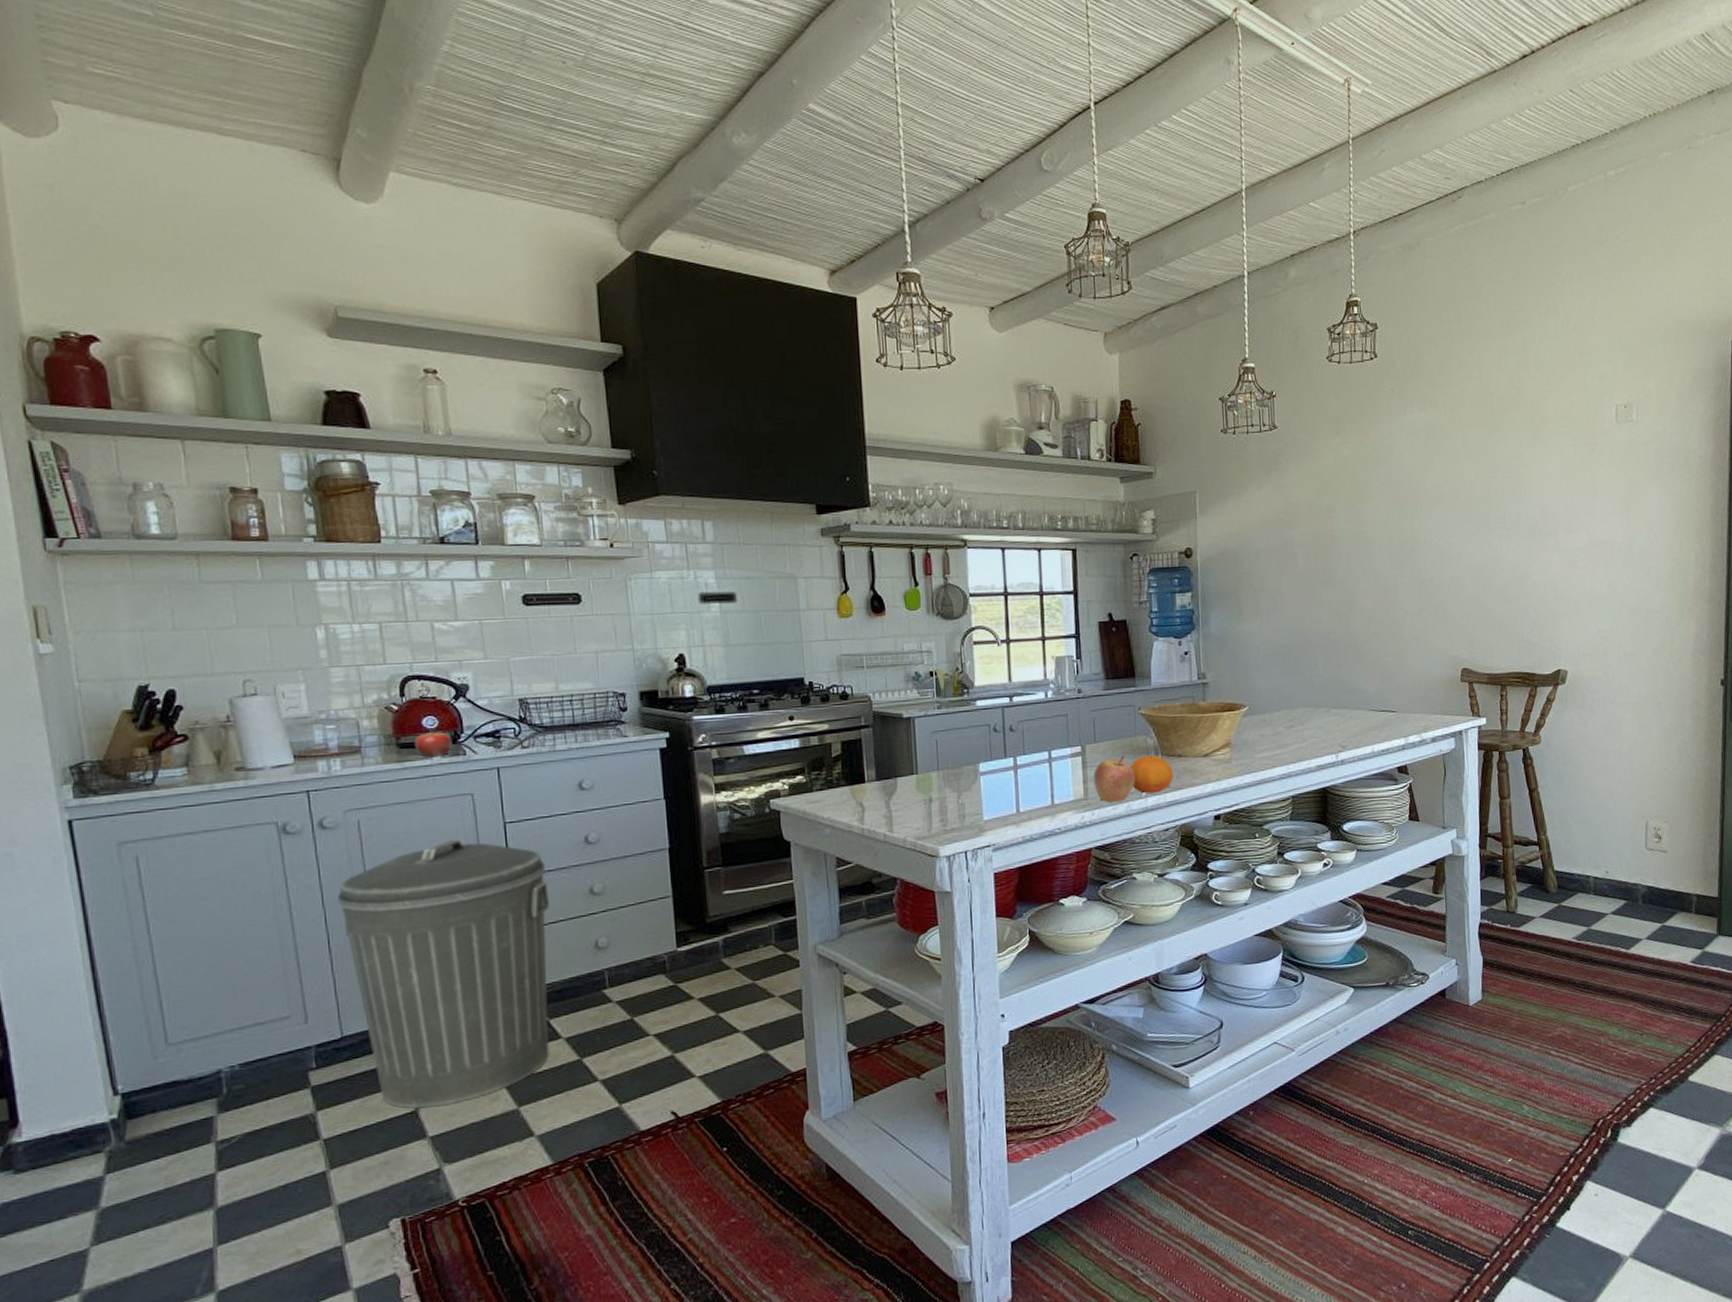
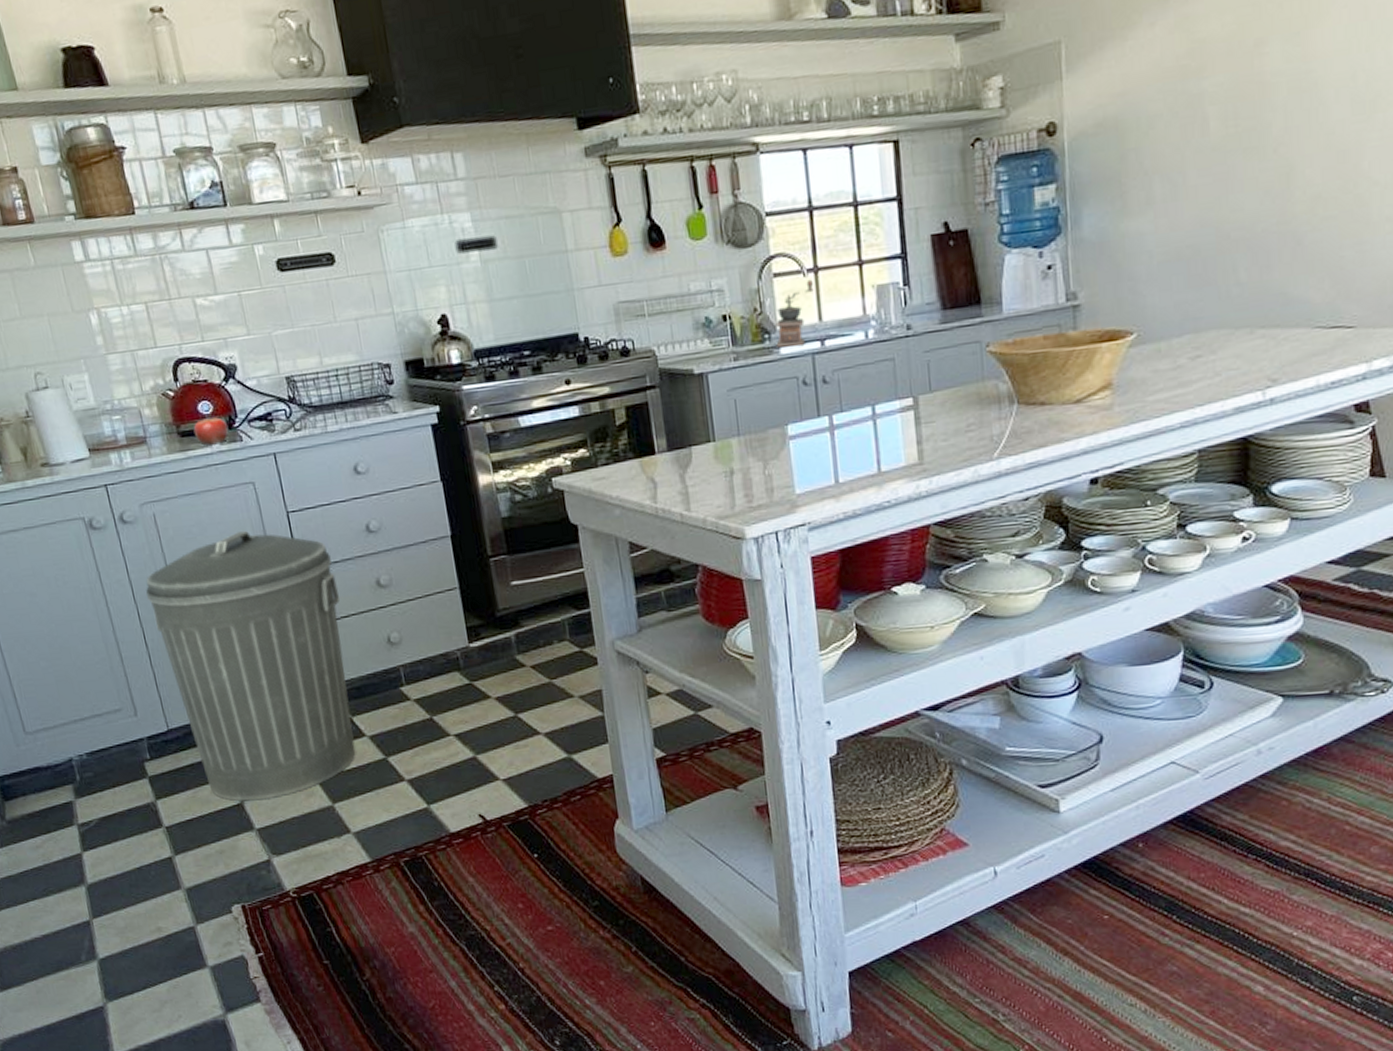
coffee grinder: none [973,648,1005,701] -> present [775,279,814,348]
fruit: present [1093,754,1136,803] -> none [929,406,985,468]
fruit: present [1131,755,1174,794] -> none [978,404,1035,454]

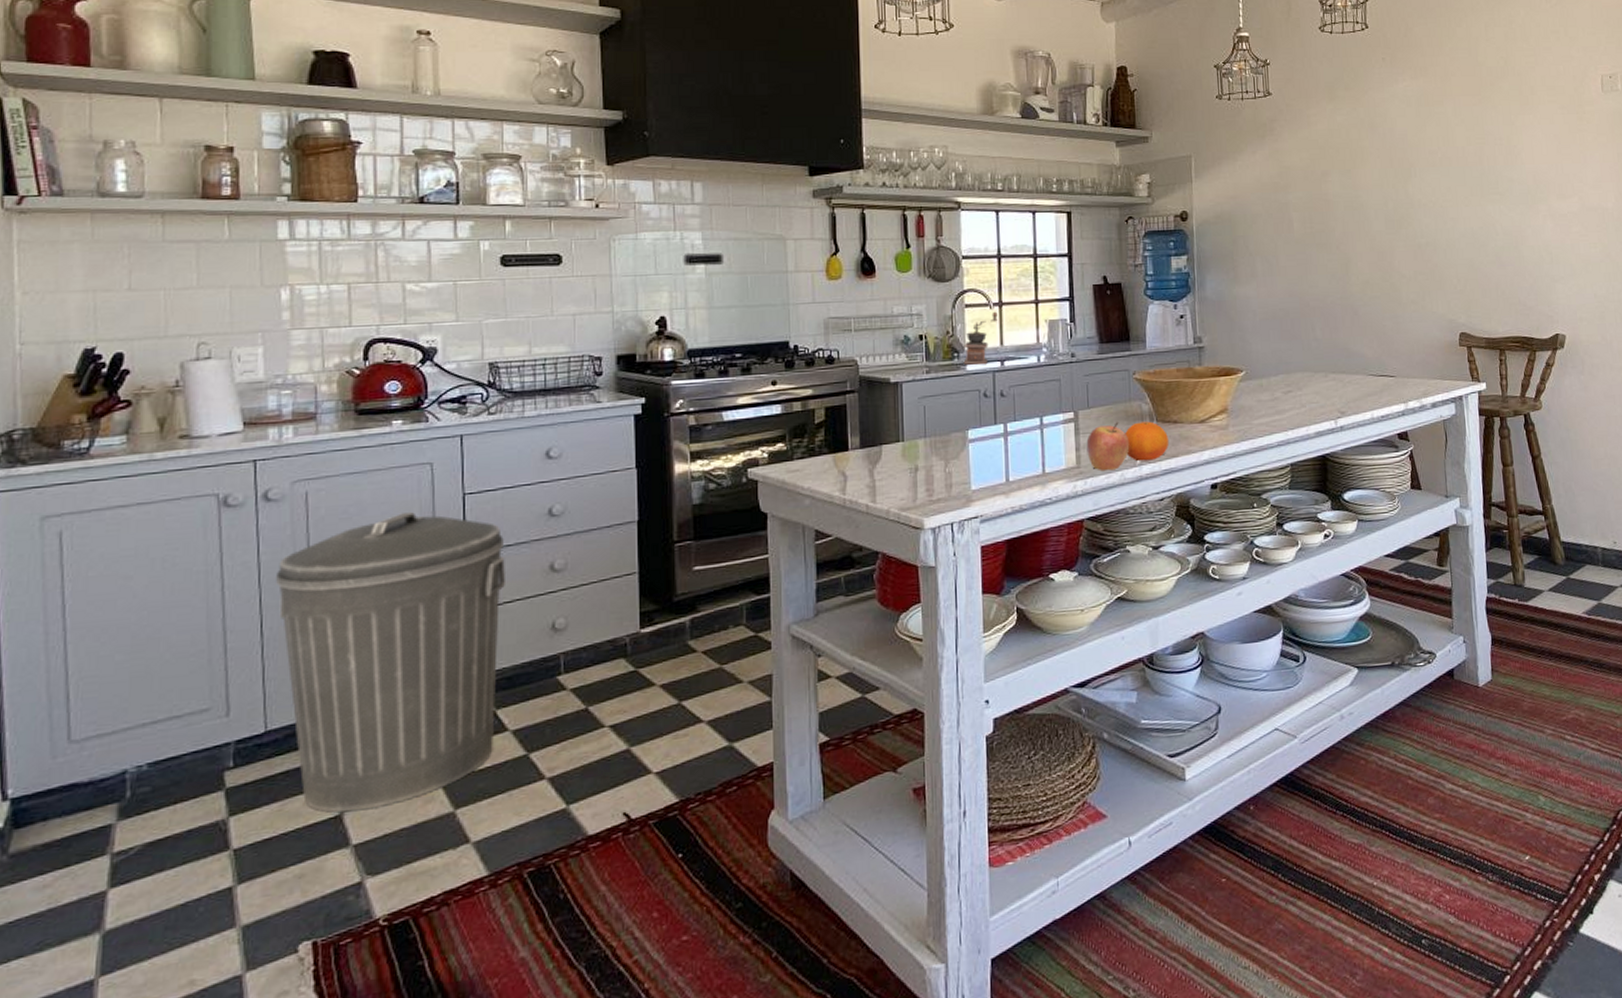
fruit: present [193,413,229,446] -> none [374,393,415,425]
fruit: none [929,406,985,468] -> present [1086,421,1130,472]
fruit: none [978,404,1035,454] -> present [1125,421,1169,462]

